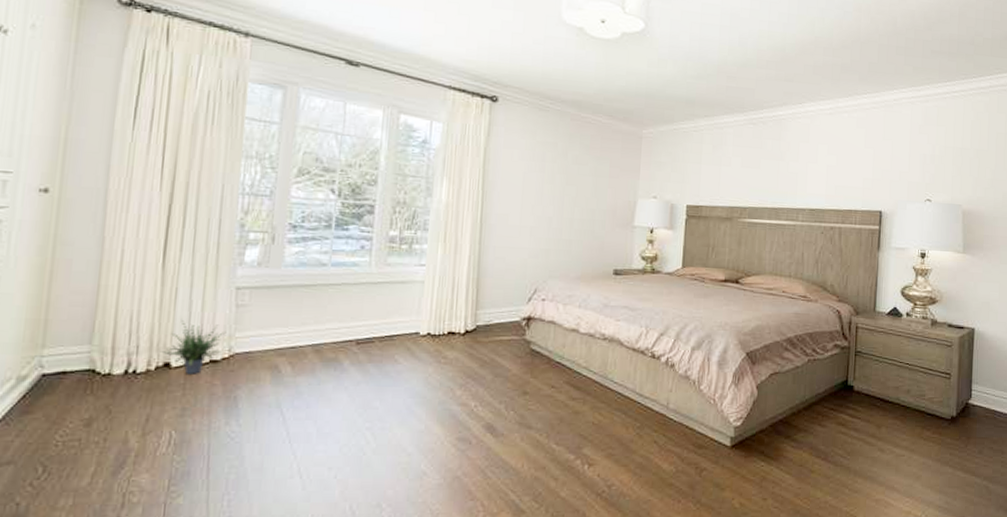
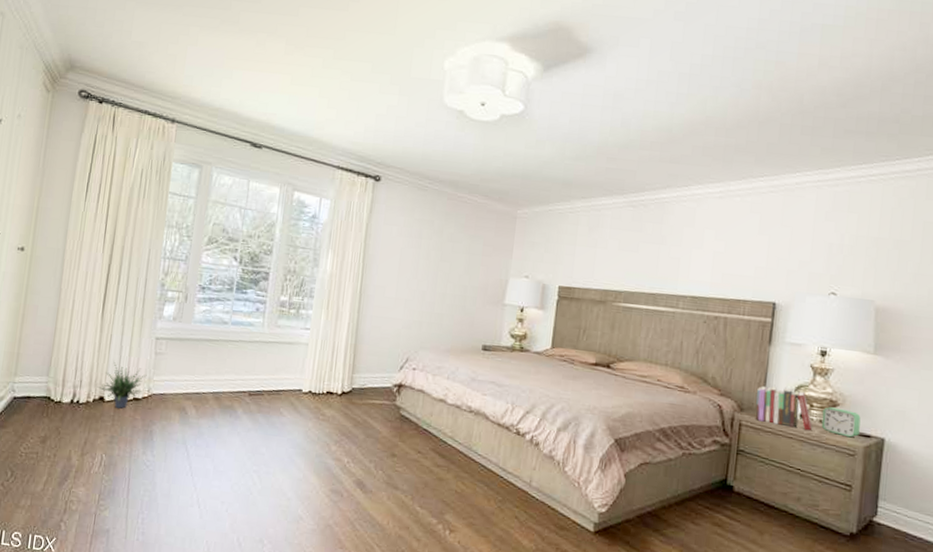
books: none [869,289,916,328] -> present [755,385,812,431]
alarm clock: none [924,304,955,330] -> present [821,407,861,438]

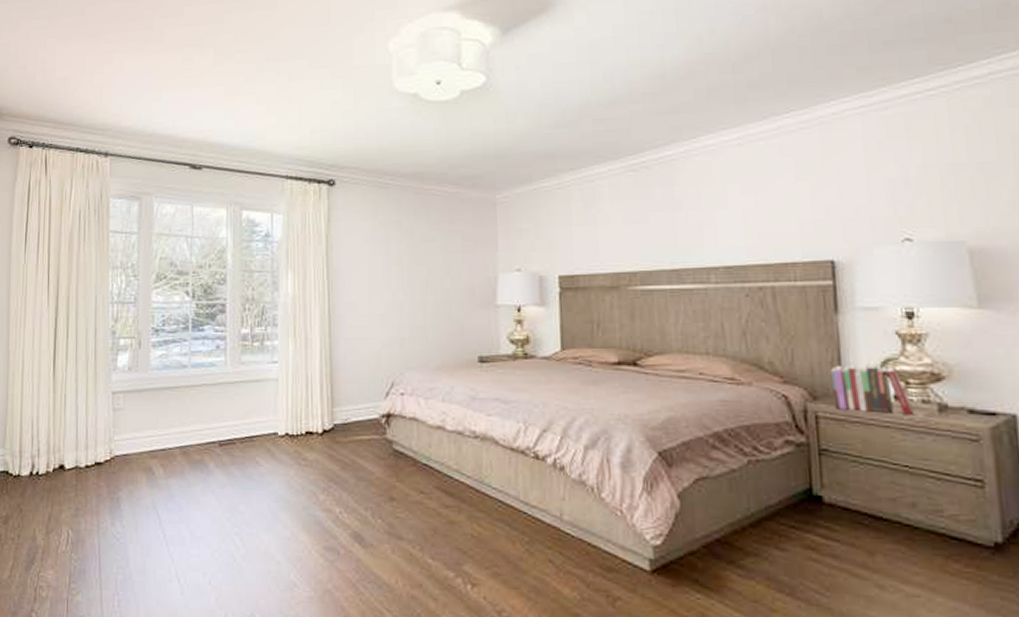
potted plant: present [97,362,147,409] -> none [55,425,107,476]
alarm clock: present [821,407,861,438] -> none [923,382,980,418]

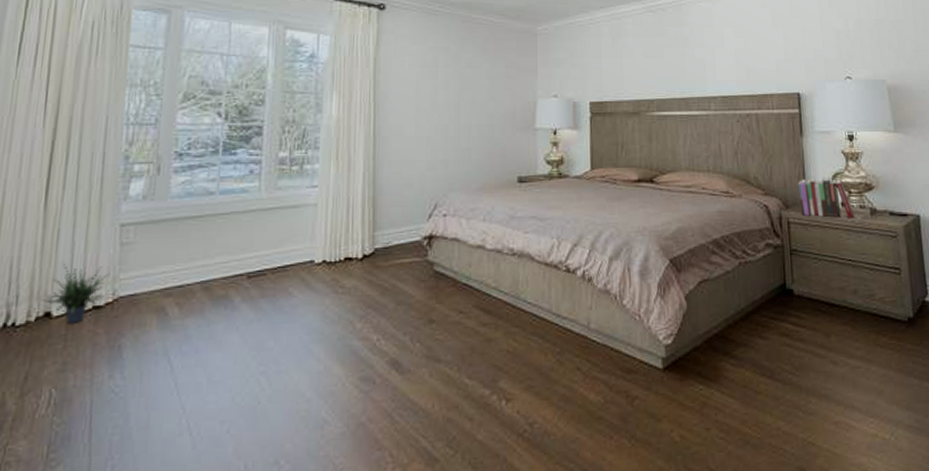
potted plant: none [55,425,107,476] -> present [40,264,110,324]

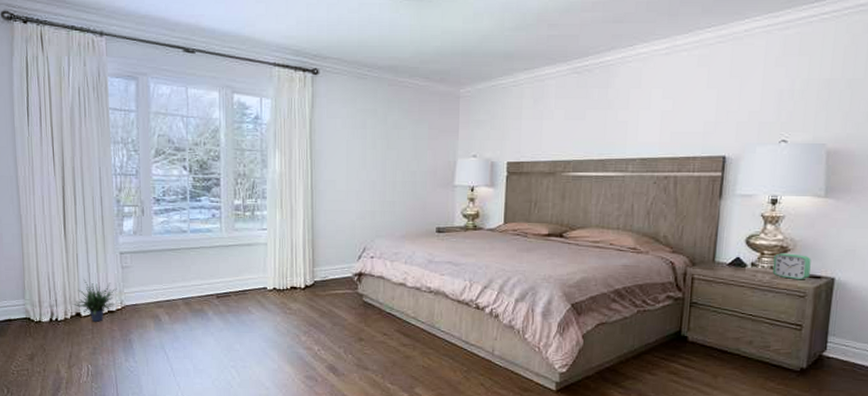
books: present [798,177,854,219] -> none [707,238,763,278]
alarm clock: none [860,191,897,219] -> present [772,253,811,280]

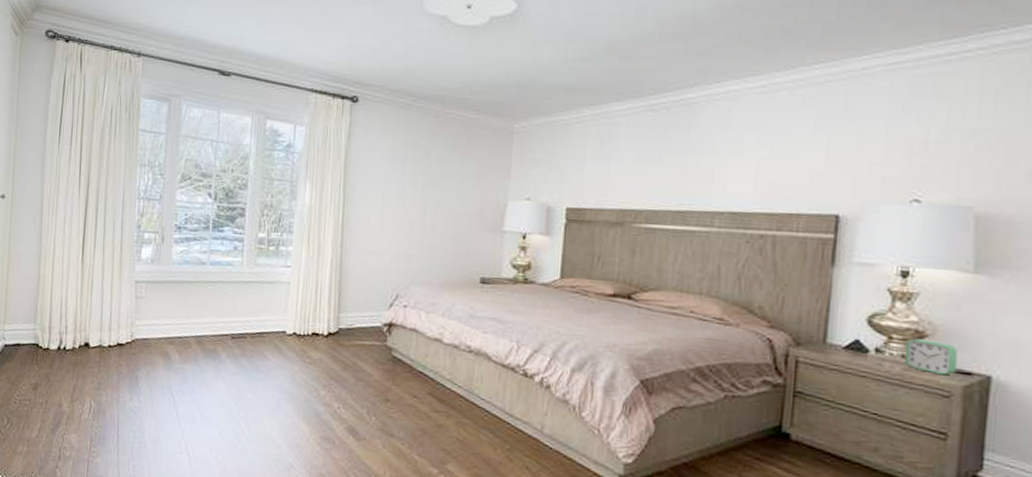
potted plant: present [72,280,117,322] -> none [81,307,129,355]

